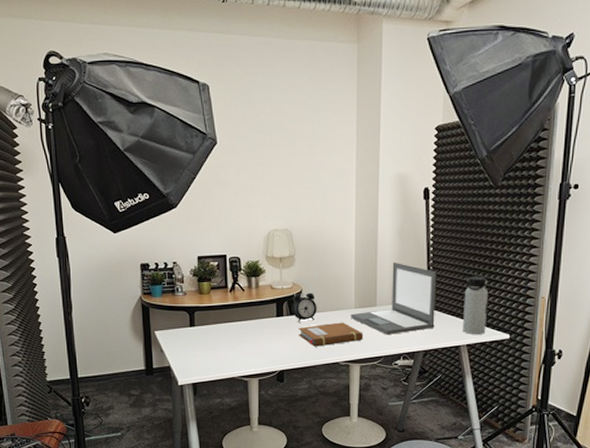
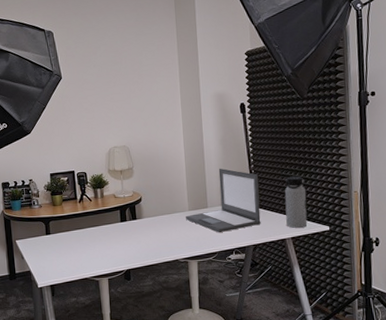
alarm clock: present [292,292,317,322] -> none [133,199,156,226]
notebook: present [298,322,363,347] -> none [140,223,198,247]

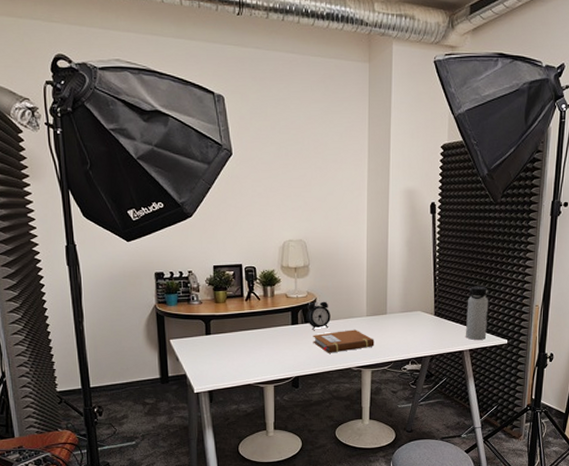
alarm clock: none [133,199,156,226] -> present [306,301,331,330]
notebook: none [140,223,198,247] -> present [313,329,375,353]
laptop: present [186,168,261,233] -> none [363,272,443,342]

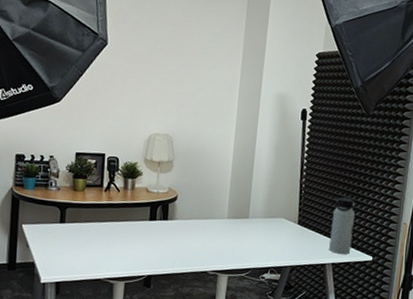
alarm clock: present [306,301,331,330] -> none [165,199,191,228]
notebook: present [313,329,375,353] -> none [169,231,234,254]

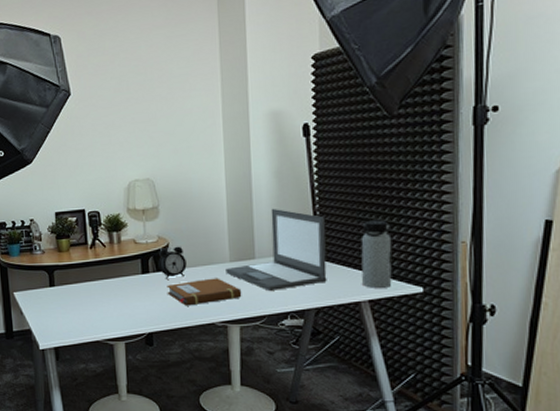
alarm clock: none [165,199,191,228] -> present [158,246,187,279]
notebook: none [169,231,234,254] -> present [166,278,242,306]
laptop: none [223,176,309,248] -> present [226,208,327,292]

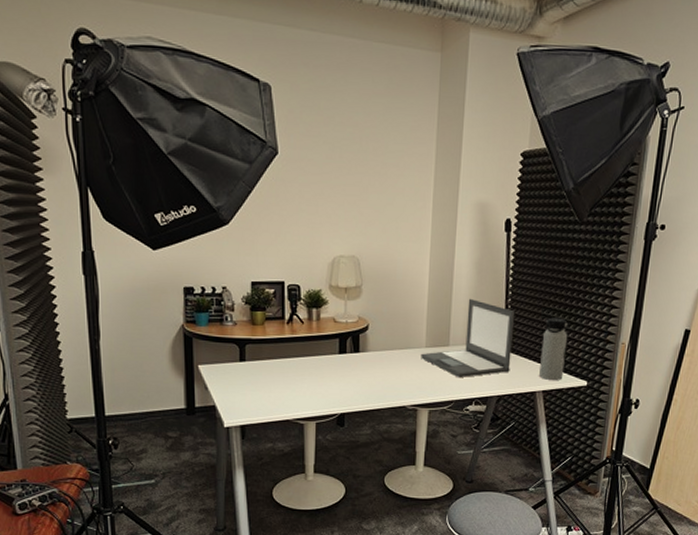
alarm clock: present [158,246,187,279] -> none [356,328,384,361]
notebook: present [166,278,242,306] -> none [362,362,434,389]

